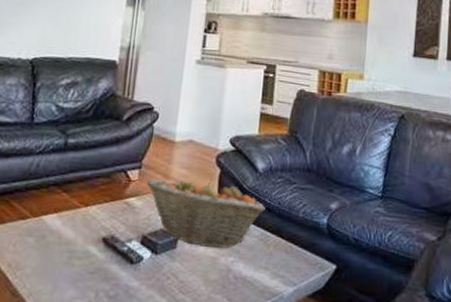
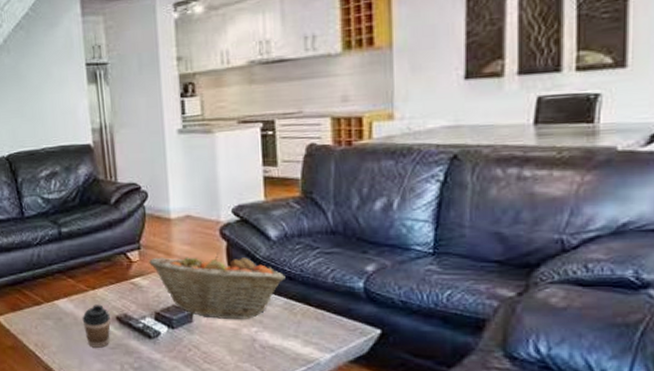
coffee cup: none [66,223,97,272] -> present [82,304,111,348]

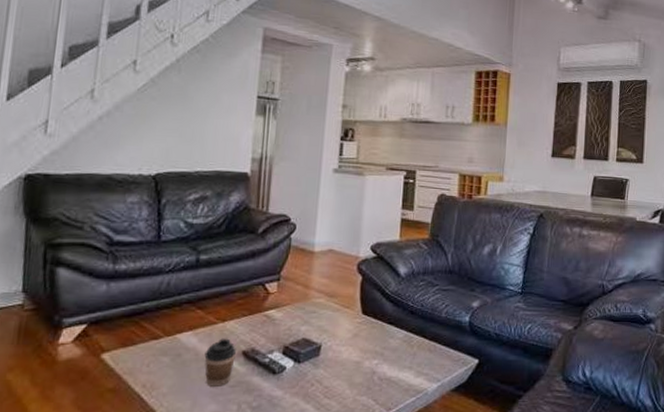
fruit basket: present [149,252,286,320] -> none [286,286,408,353]

